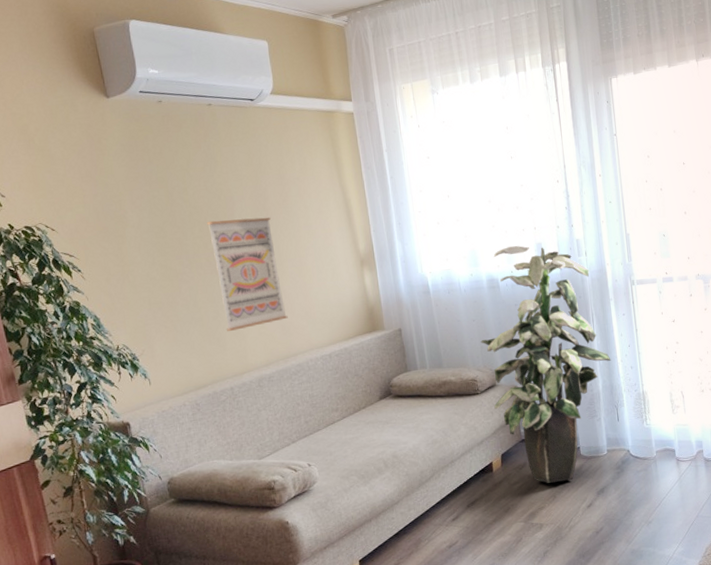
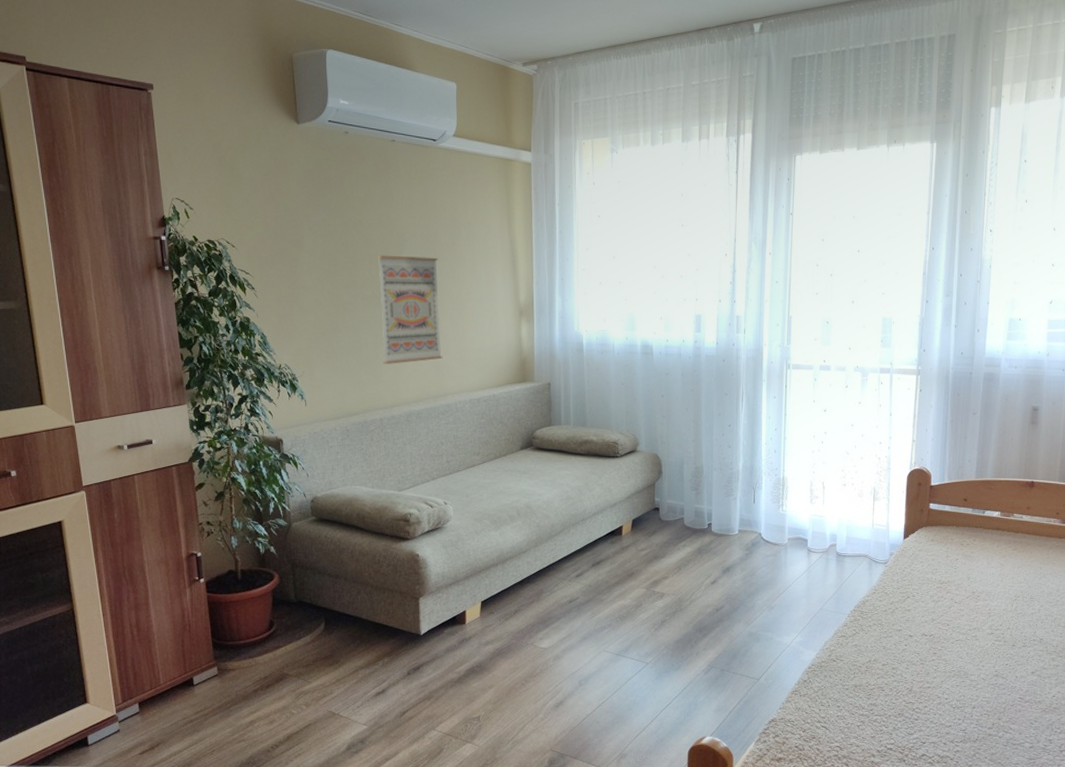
indoor plant: present [481,246,611,484] -> none [627,315,756,555]

